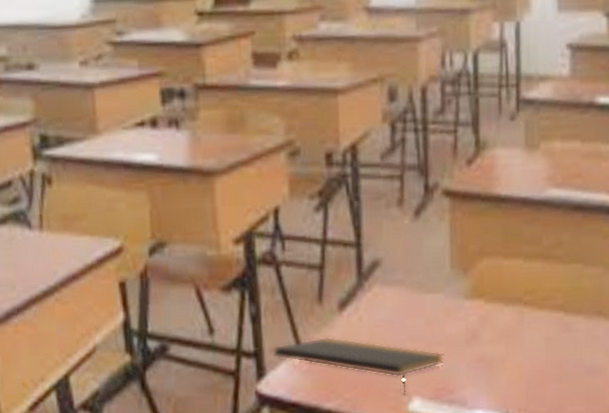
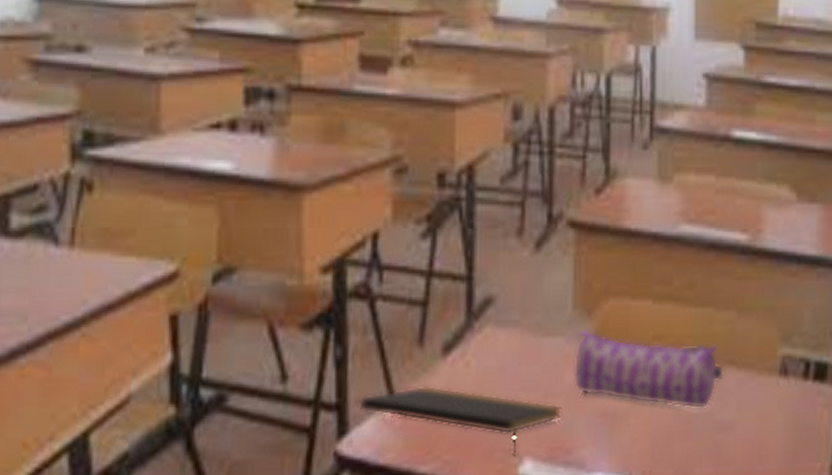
pencil case: none [453,286,593,355] -> present [574,329,725,409]

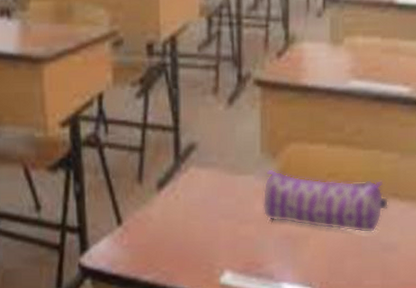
notepad: present [358,385,562,457] -> none [94,213,254,269]

